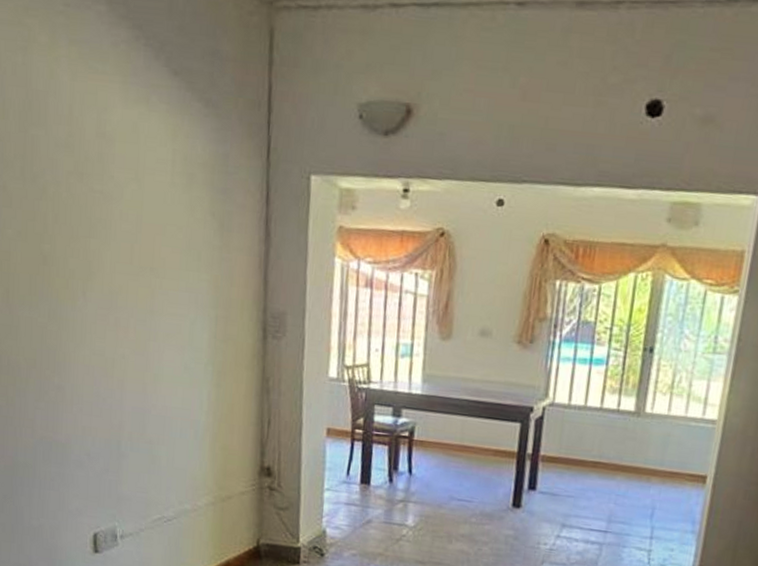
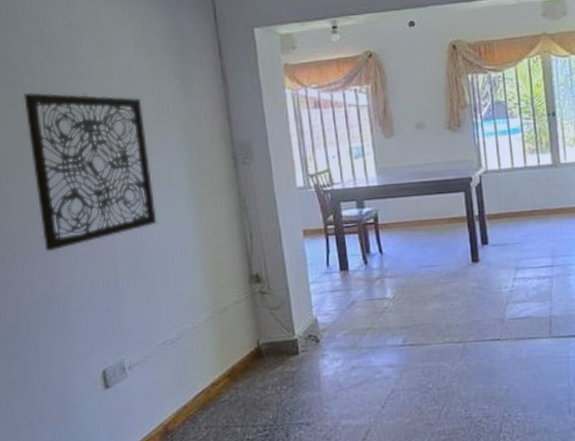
wall art: none [45,207,172,394] -> present [23,92,157,252]

